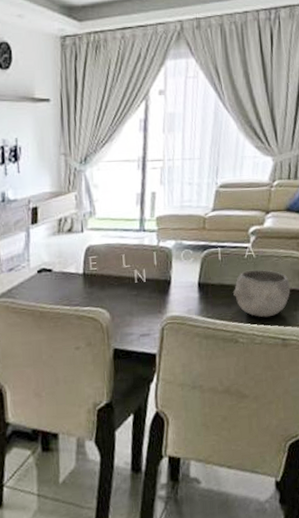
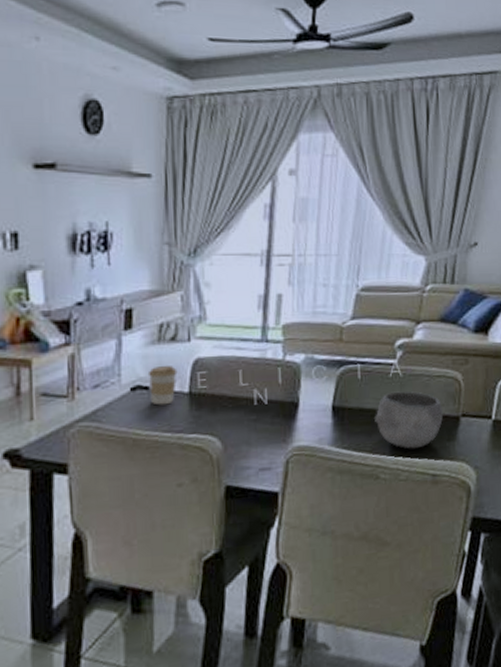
coffee cup: none [50,252,74,284] -> present [147,366,178,405]

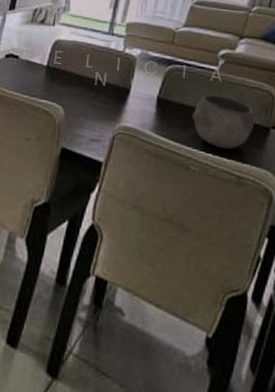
coffee cup: present [147,366,178,405] -> none [18,41,41,73]

